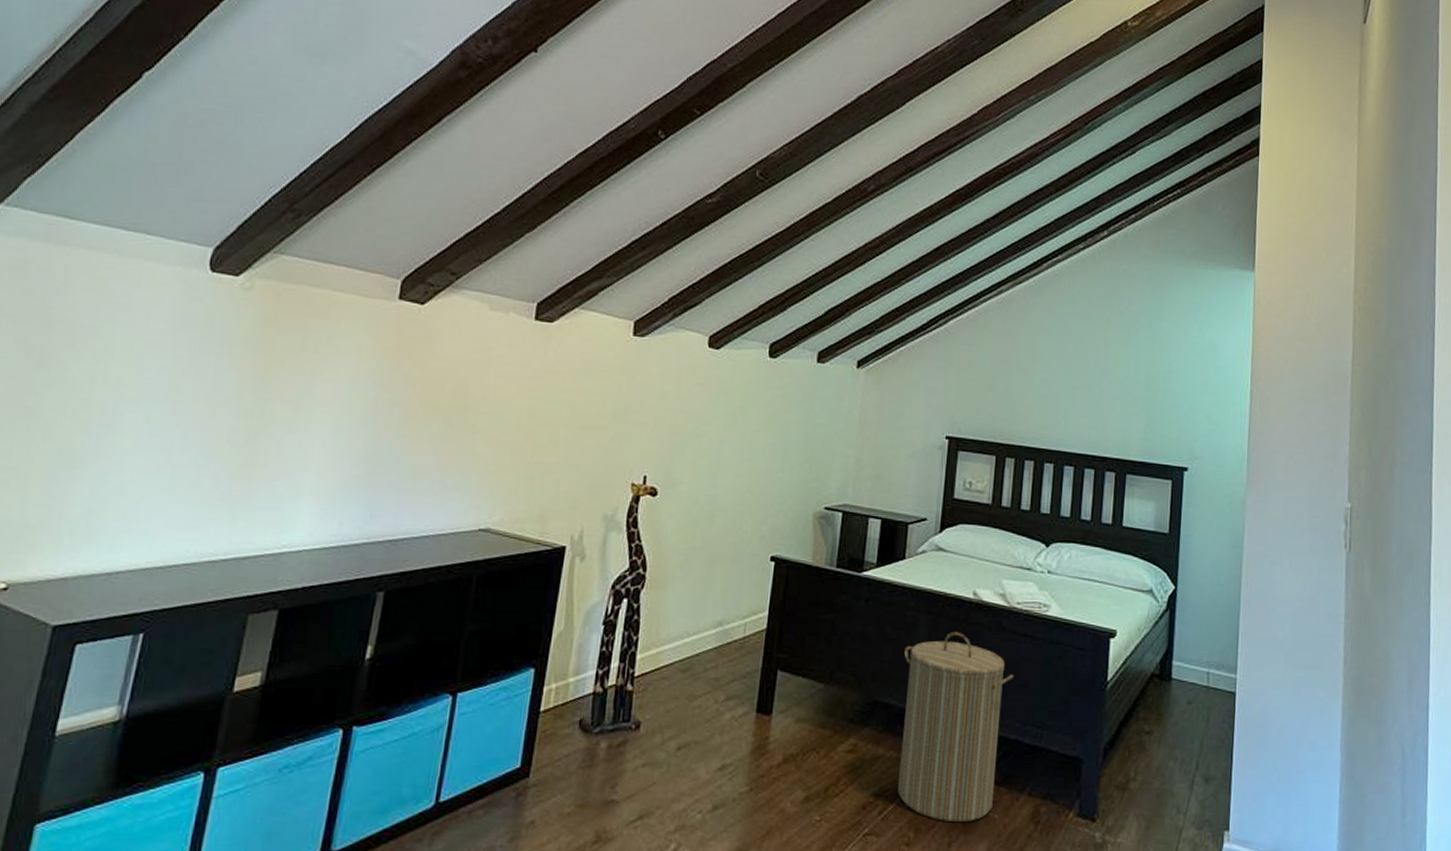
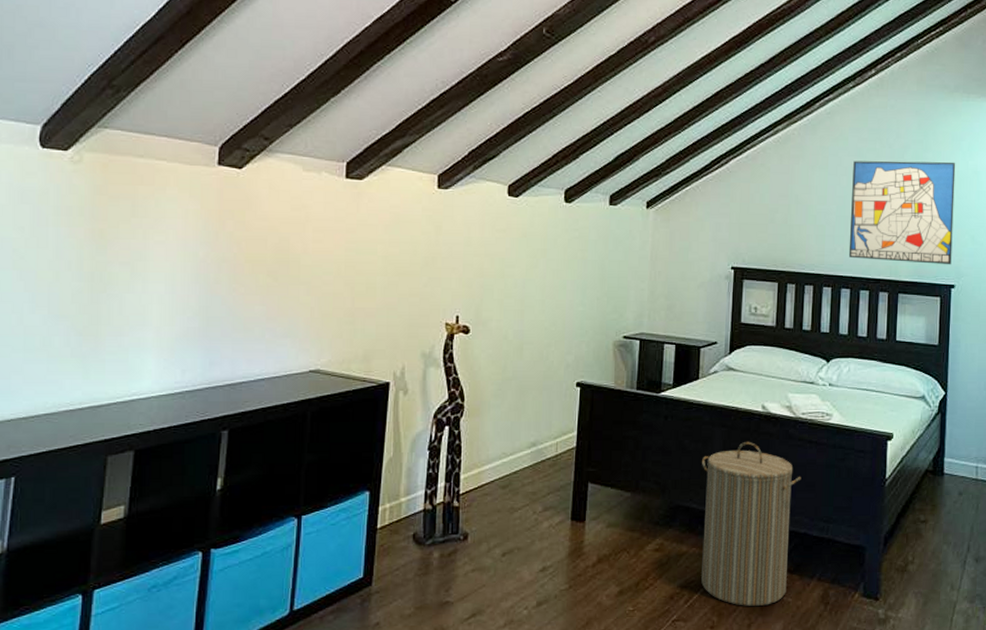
wall art: none [1073,327,1192,446] -> present [848,161,956,265]

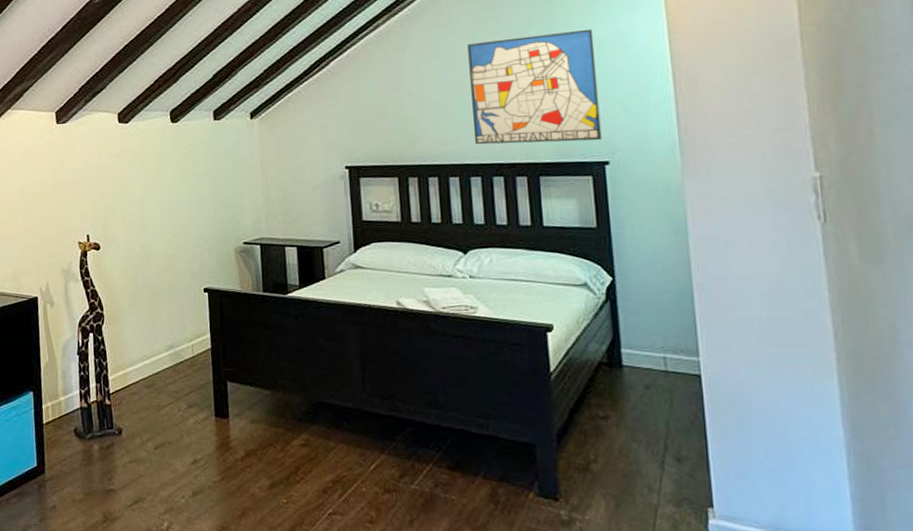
laundry hamper: present [701,441,801,607] -> none [339,337,450,503]

